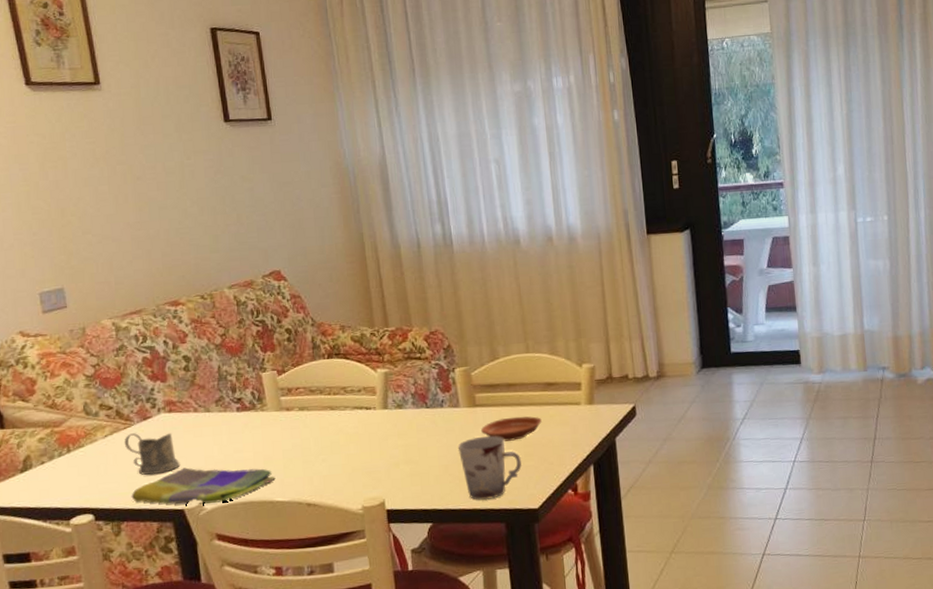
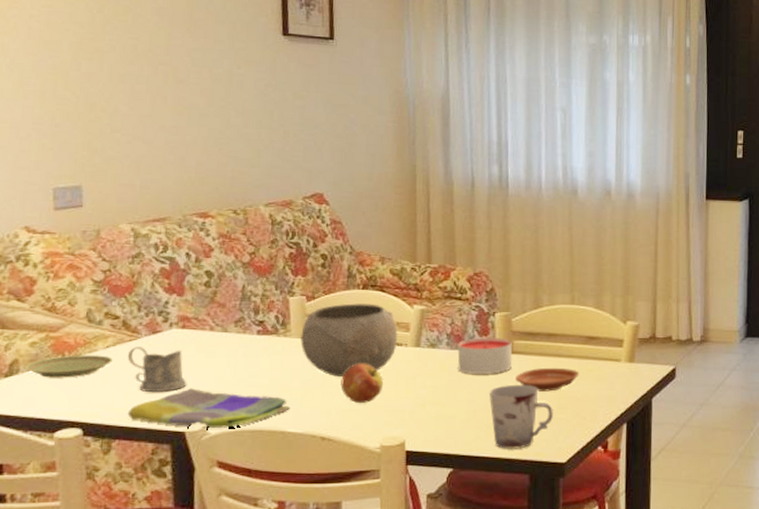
plate: none [36,444,112,470] -> present [24,355,113,378]
bowl: none [276,371,366,445] -> present [300,303,398,377]
apple: none [318,429,358,469] -> present [341,363,383,404]
candle: none [423,392,477,431] -> present [457,337,513,374]

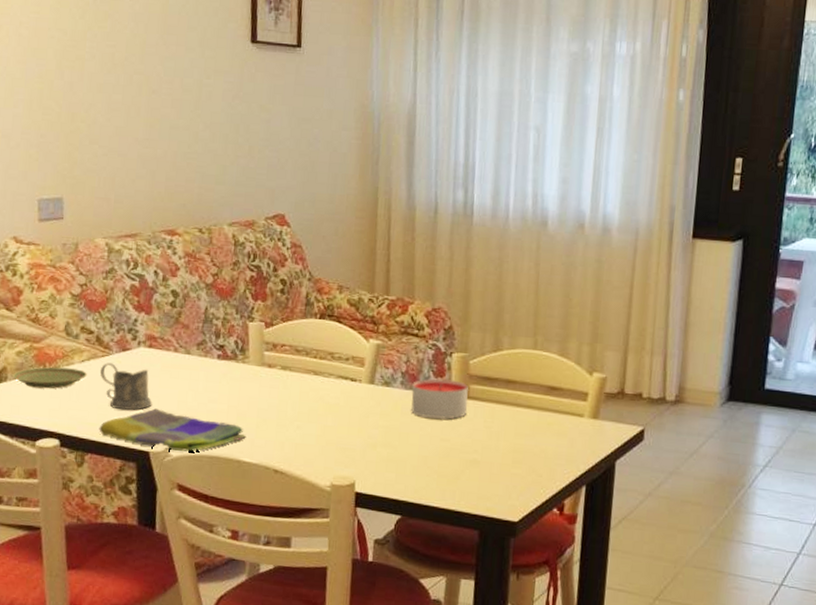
bowl: present [300,303,398,377] -> none [258,333,353,409]
apple: present [341,363,383,404] -> none [294,396,336,439]
cup: present [488,384,553,449] -> none [441,432,508,502]
plate: present [516,367,579,392] -> none [470,417,538,444]

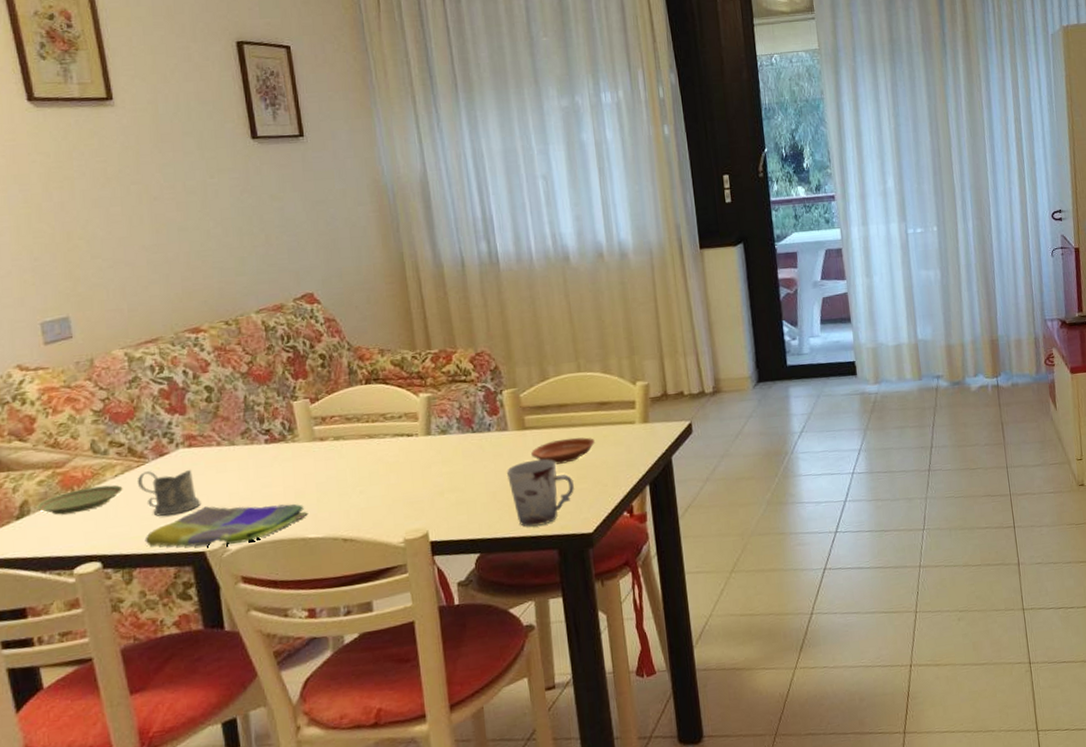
candle: present [411,378,468,419] -> none [468,415,527,456]
cup: none [441,432,508,502] -> present [506,459,574,527]
plate: none [470,417,538,444] -> present [531,437,595,465]

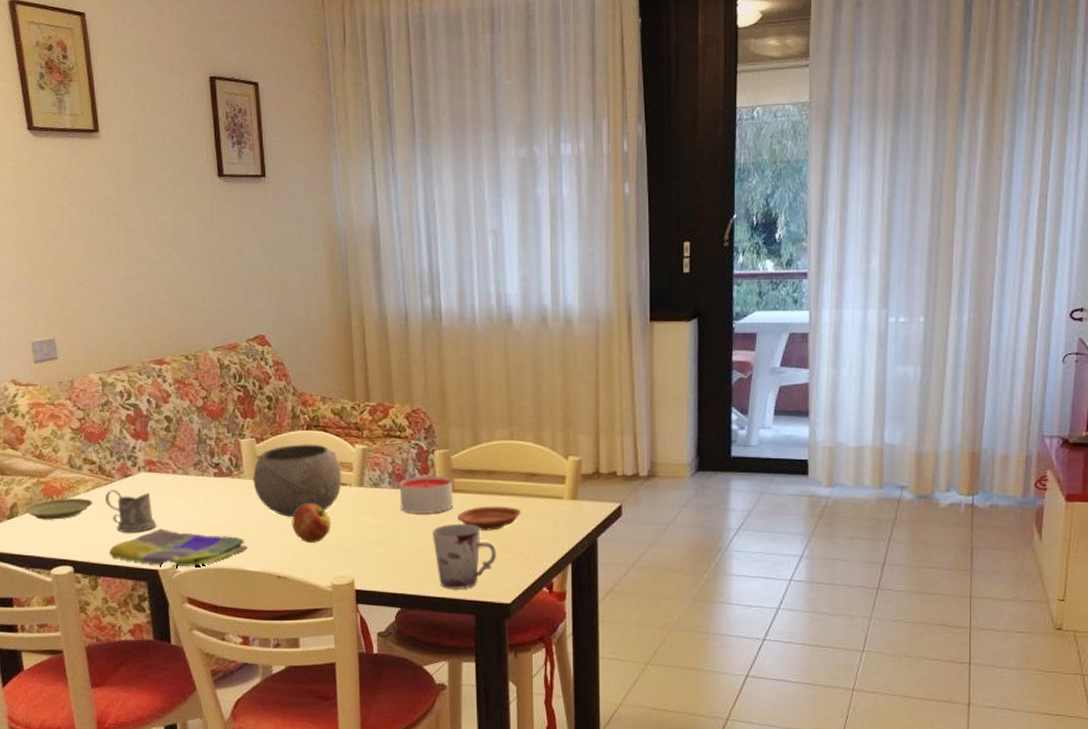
bowl: none [309,397,408,476] -> present [253,444,342,517]
apple: none [355,458,399,501] -> present [292,503,330,544]
candle: none [468,415,527,456] -> present [399,476,454,513]

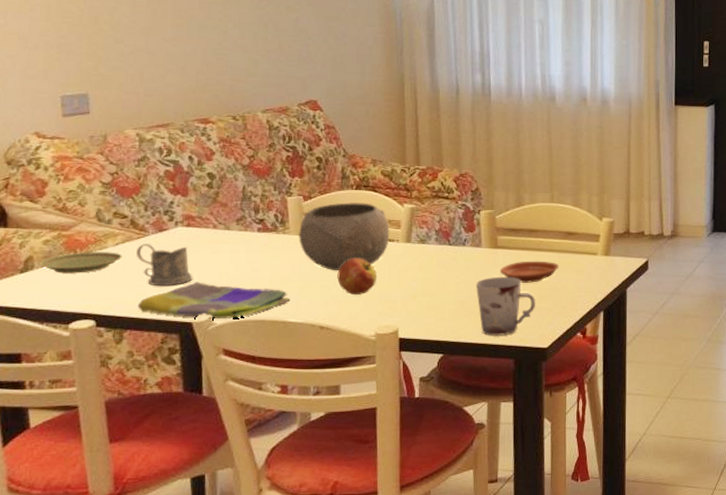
candle: present [399,476,454,513] -> none [446,233,497,267]

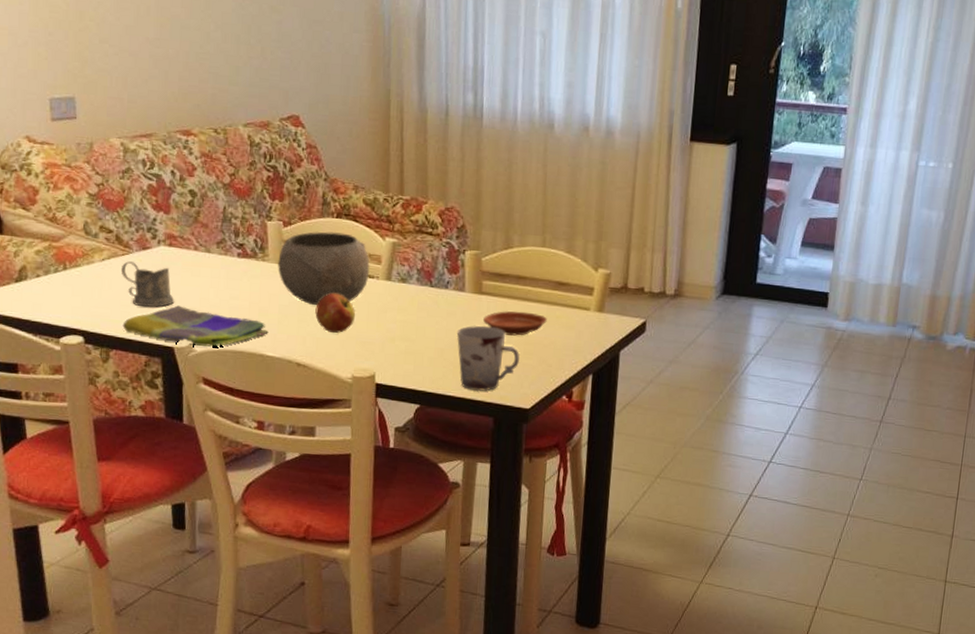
plate: present [39,252,122,273] -> none [32,265,108,288]

